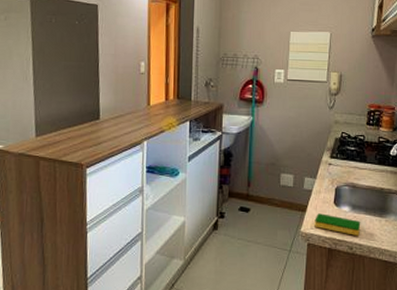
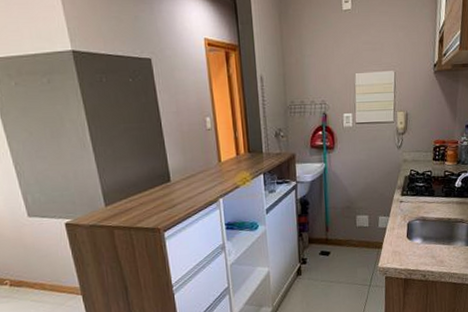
dish sponge: present [314,213,361,236] -> none [390,248,432,265]

